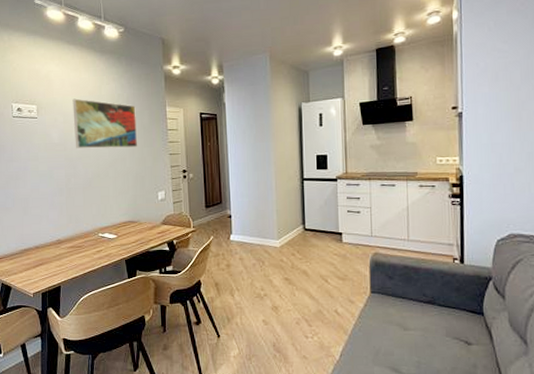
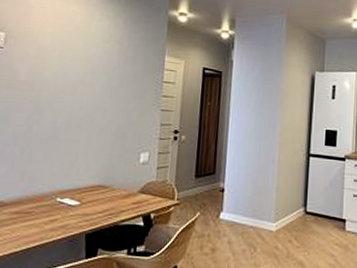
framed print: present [72,98,138,149] -> none [46,31,129,98]

